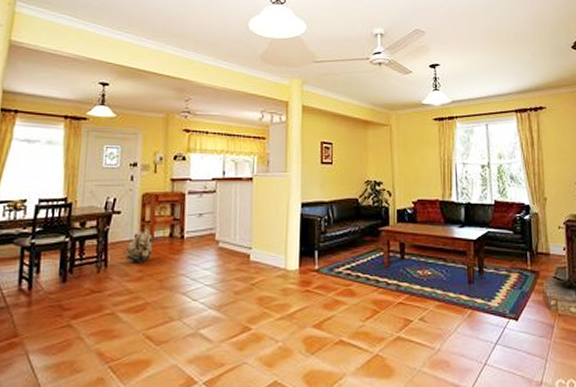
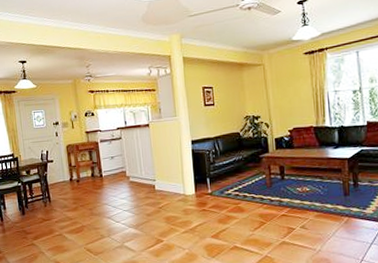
backpack: present [124,230,153,264] -> none [61,173,81,198]

